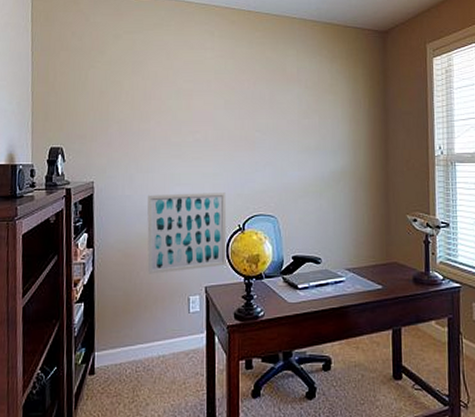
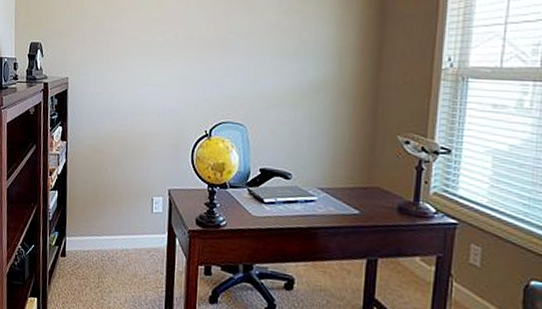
wall art: present [147,192,227,274] -> none [115,93,194,172]

